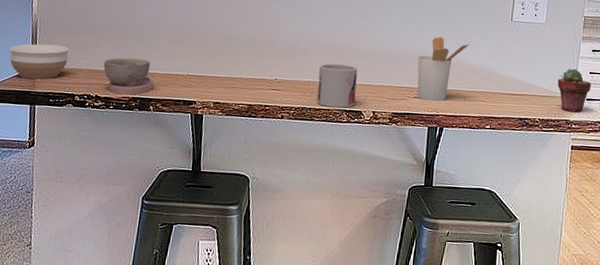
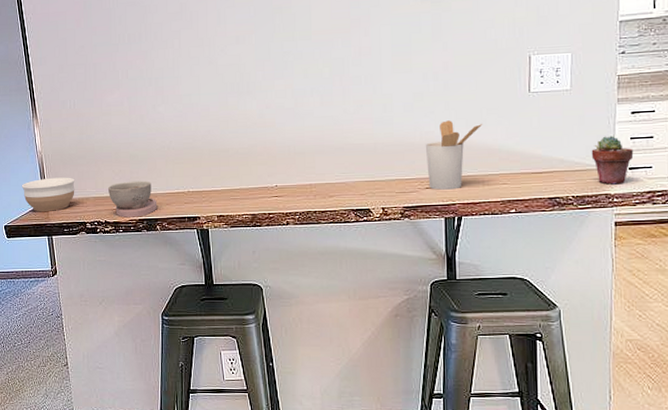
mug: present [316,63,358,109] -> none [320,162,362,208]

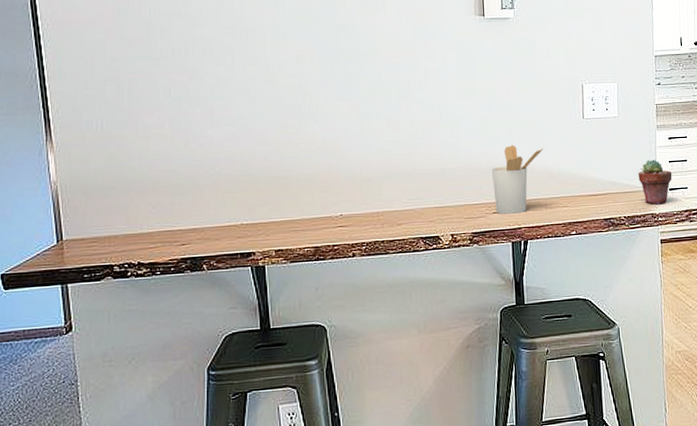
bowl: present [21,177,75,211] -> none [27,212,100,255]
bowl: present [107,181,157,218] -> none [142,213,204,257]

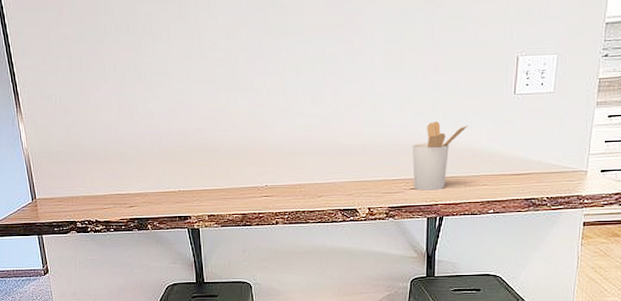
potted succulent: present [638,159,673,205] -> none [567,139,607,187]

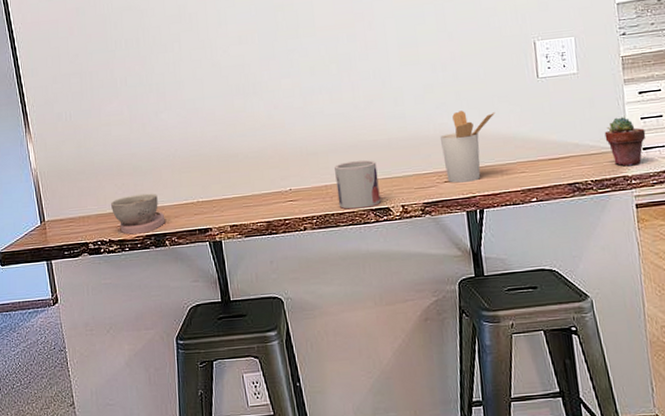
bowl: none [97,179,148,217] -> present [110,193,165,235]
mug: none [310,162,349,208] -> present [335,160,381,210]
potted succulent: none [567,139,607,187] -> present [604,117,646,167]

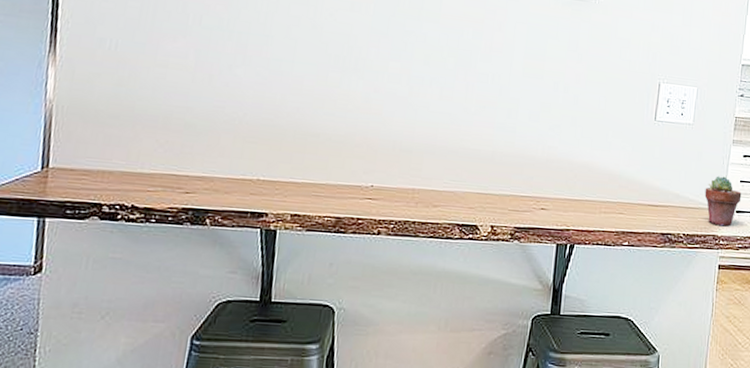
bowl: present [110,193,165,235] -> none [143,156,213,205]
mug: present [335,160,381,210] -> none [422,167,474,222]
utensil holder: present [440,110,495,183] -> none [544,137,607,214]

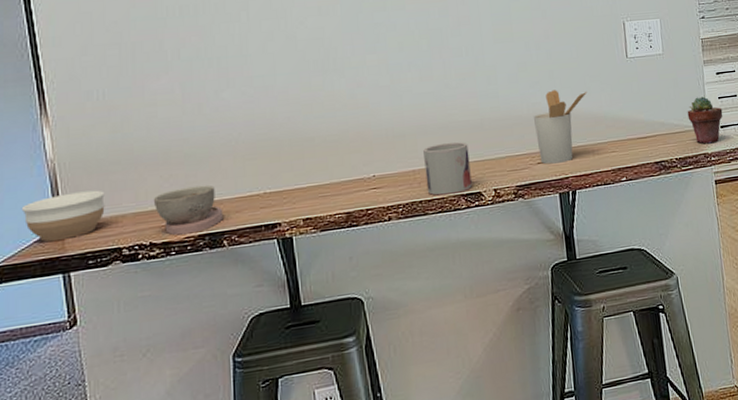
bowl: none [10,137,97,184] -> present [21,190,105,242]
bowl: none [143,156,213,205] -> present [153,185,224,236]
mug: none [422,167,474,222] -> present [423,142,472,196]
utensil holder: none [544,137,607,214] -> present [534,90,587,165]

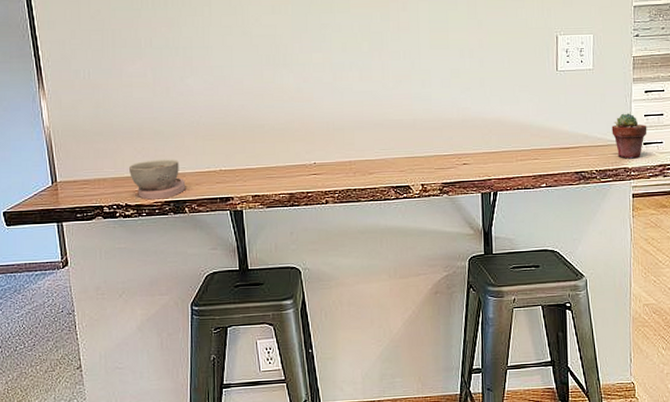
bowl: present [21,190,105,242] -> none [24,156,90,195]
mug: present [423,142,472,196] -> none [360,138,402,186]
utensil holder: present [534,90,587,165] -> none [463,97,516,166]

